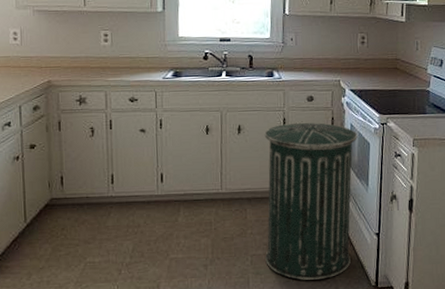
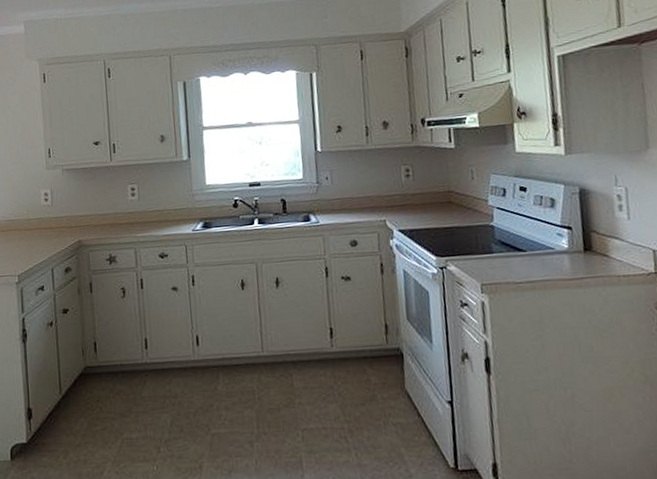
trash can: present [264,122,358,281] -> none [305,270,421,461]

